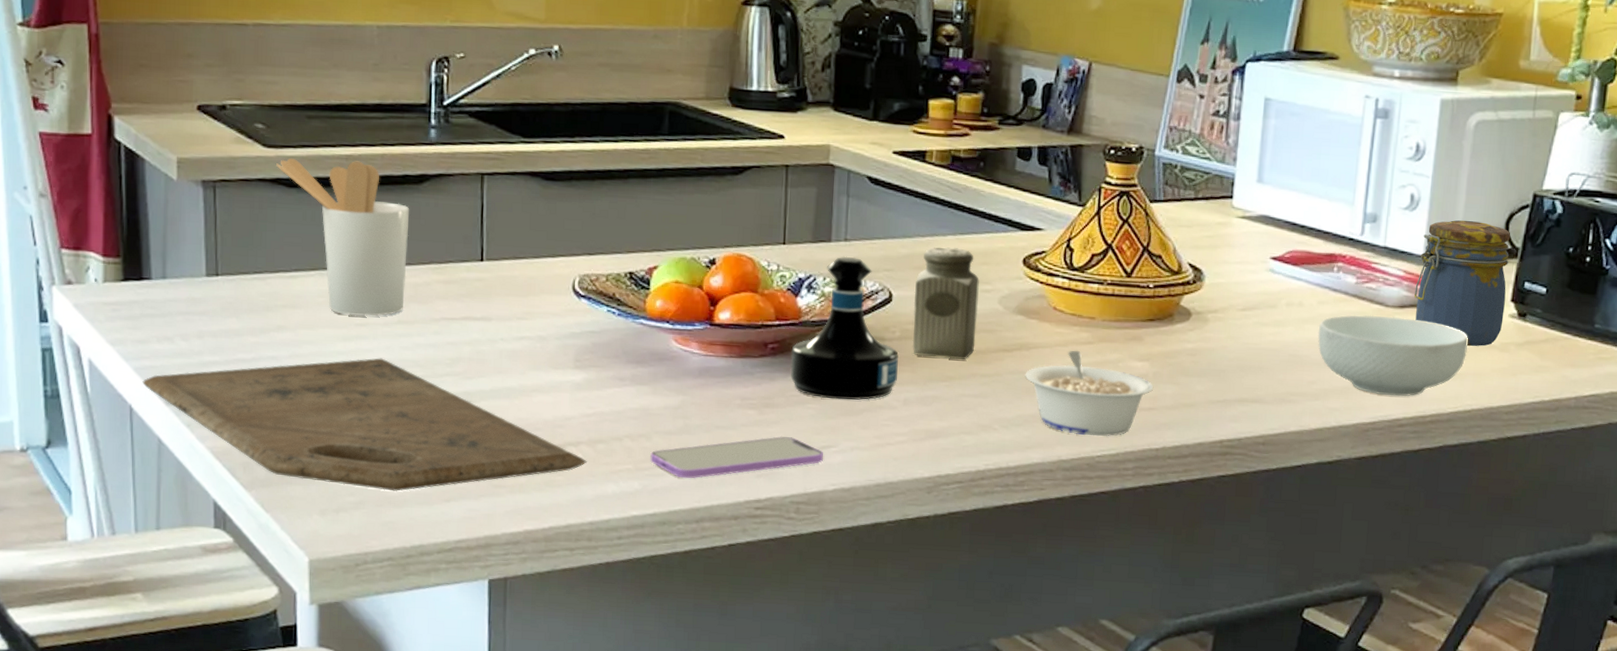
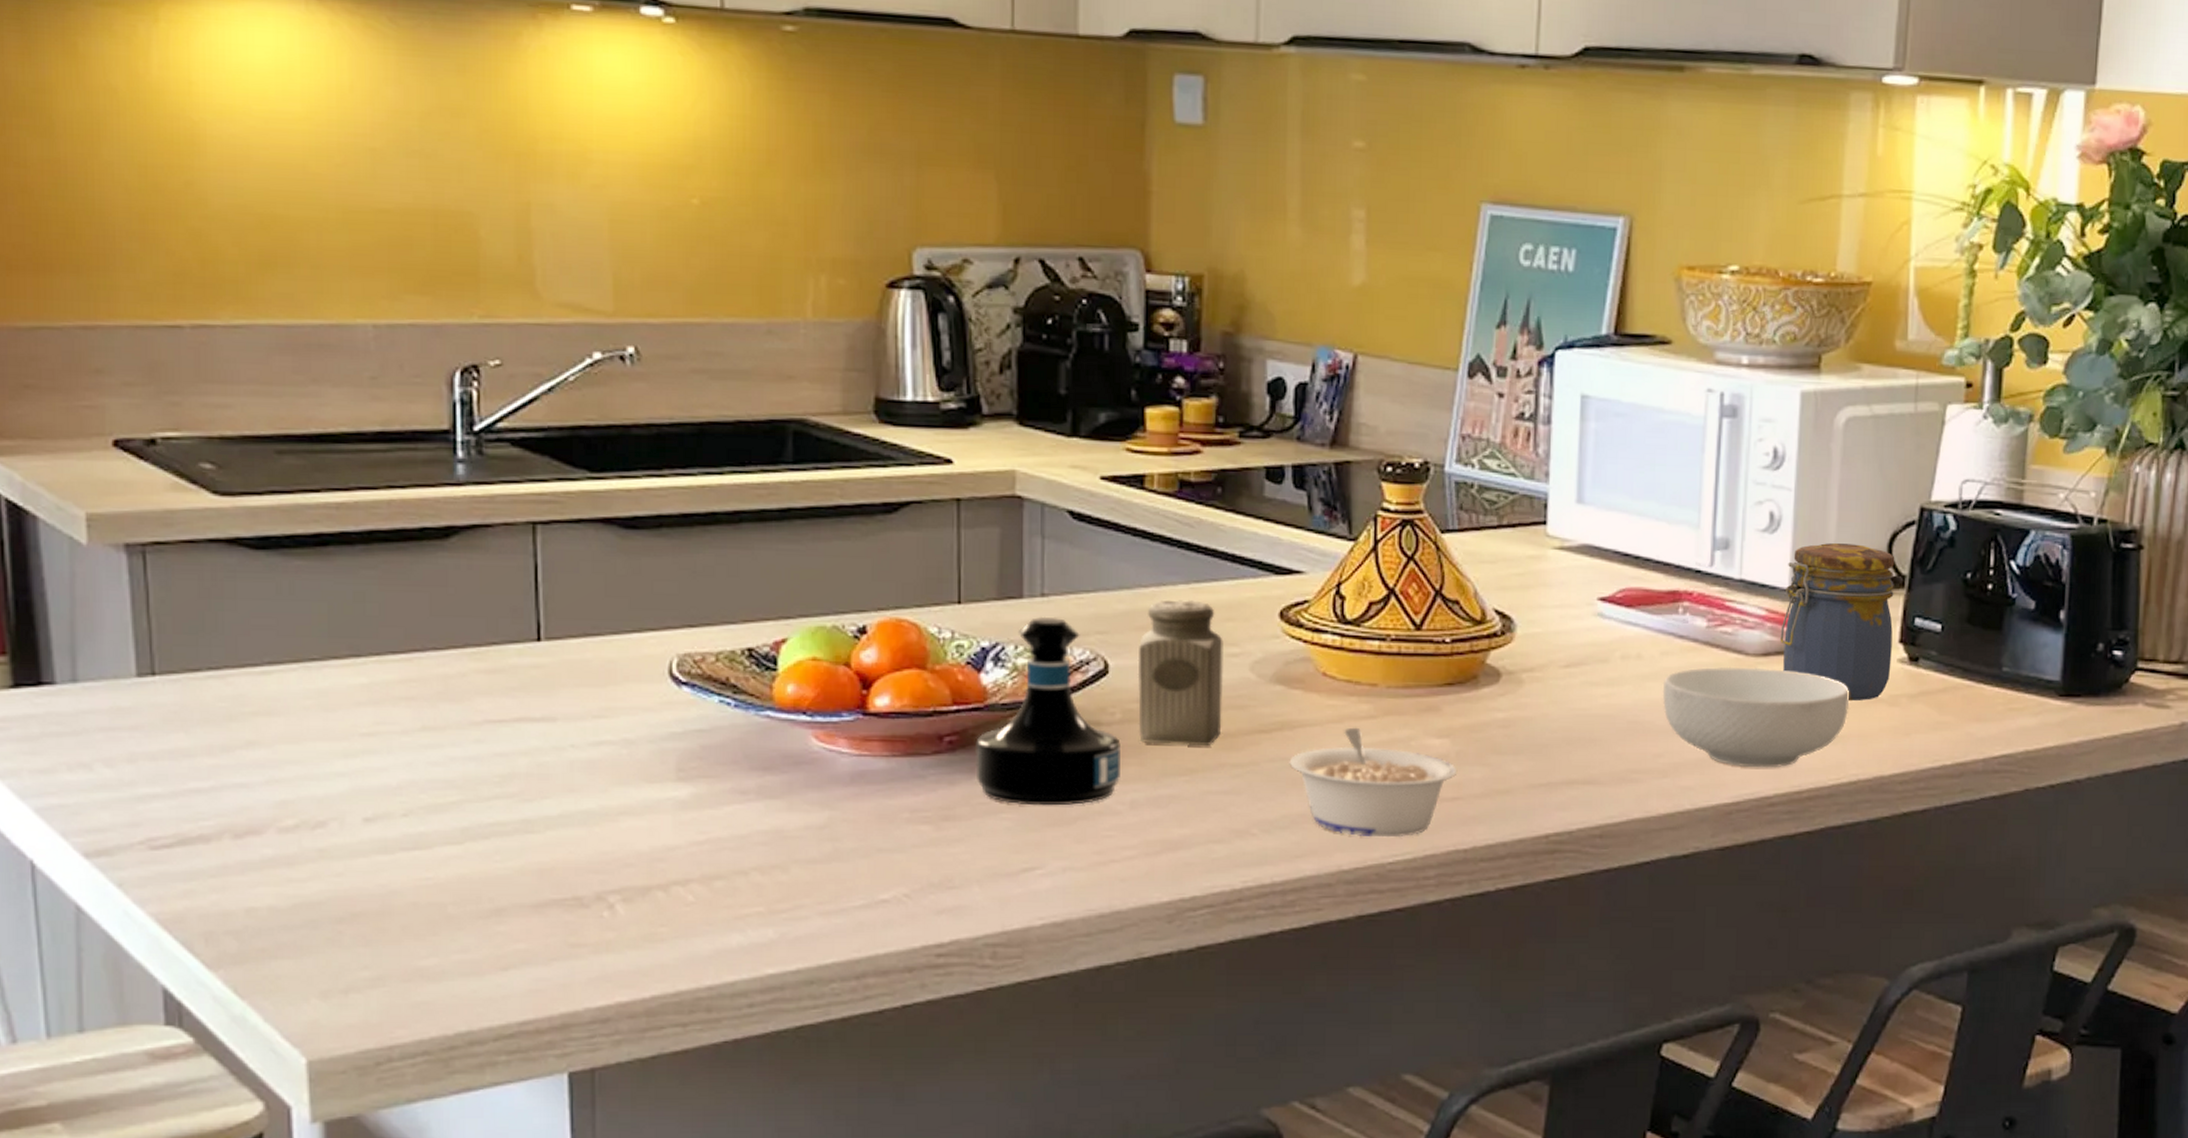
cutting board: present [142,358,588,491] -> none [48,778,701,960]
utensil holder: present [276,158,410,317] -> none [234,508,432,724]
smartphone: present [650,436,823,479] -> none [788,857,1025,921]

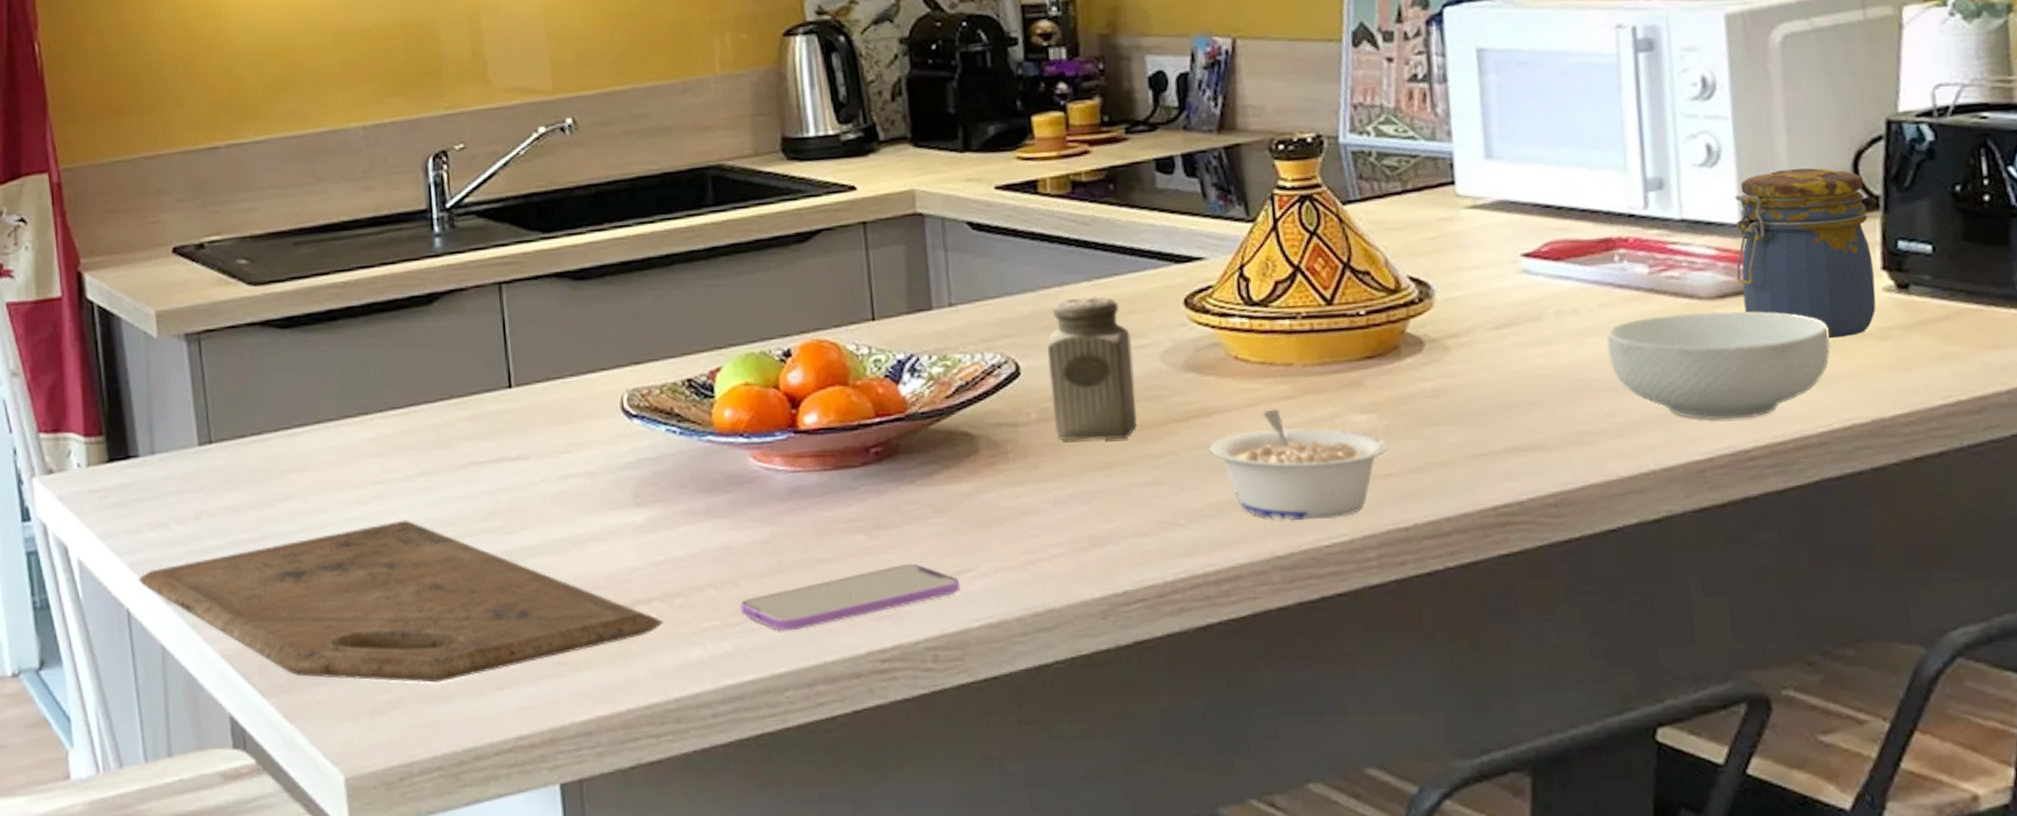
cutting board: none [48,778,701,960] -> present [138,520,664,683]
smartphone: none [788,857,1025,921] -> present [740,563,959,632]
tequila bottle: present [975,616,1121,806] -> none [900,324,1042,510]

